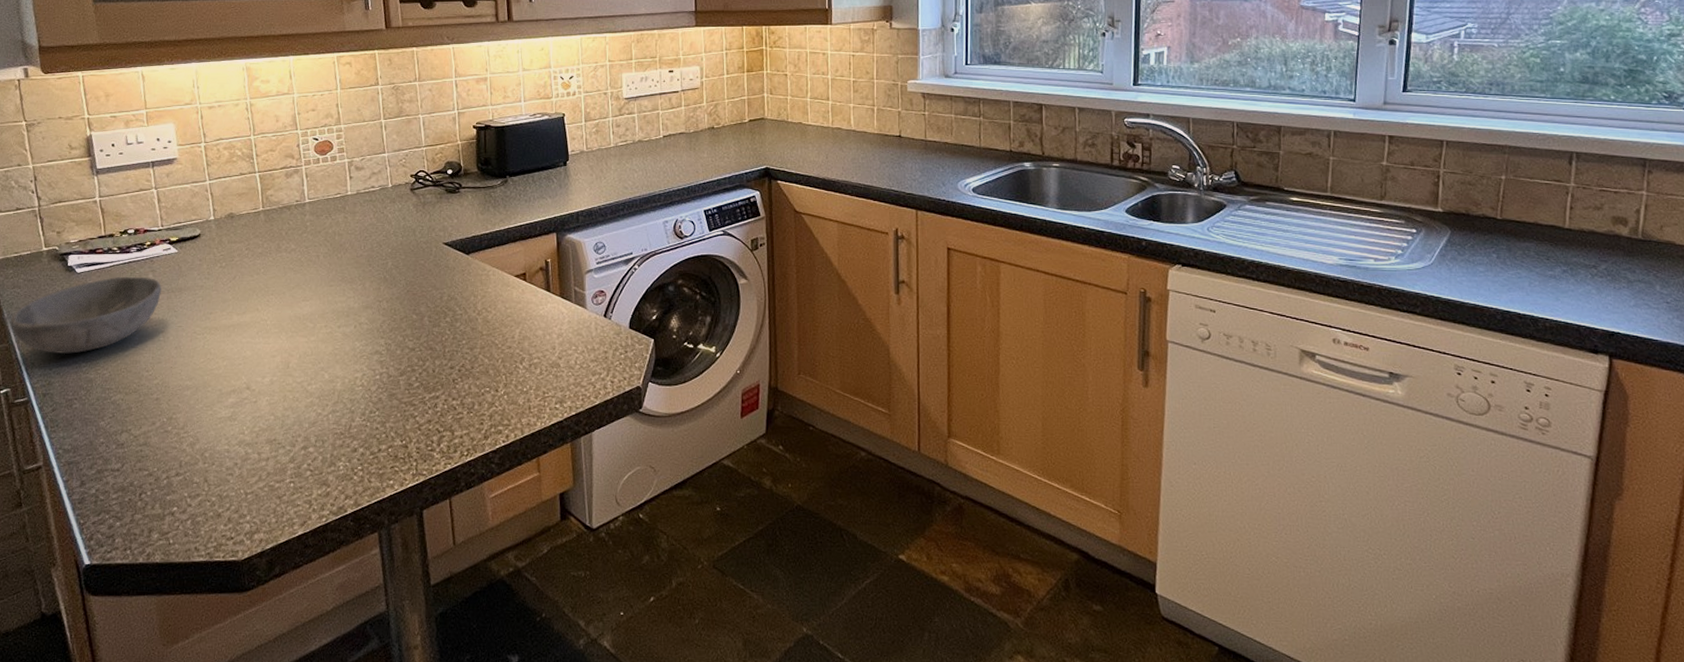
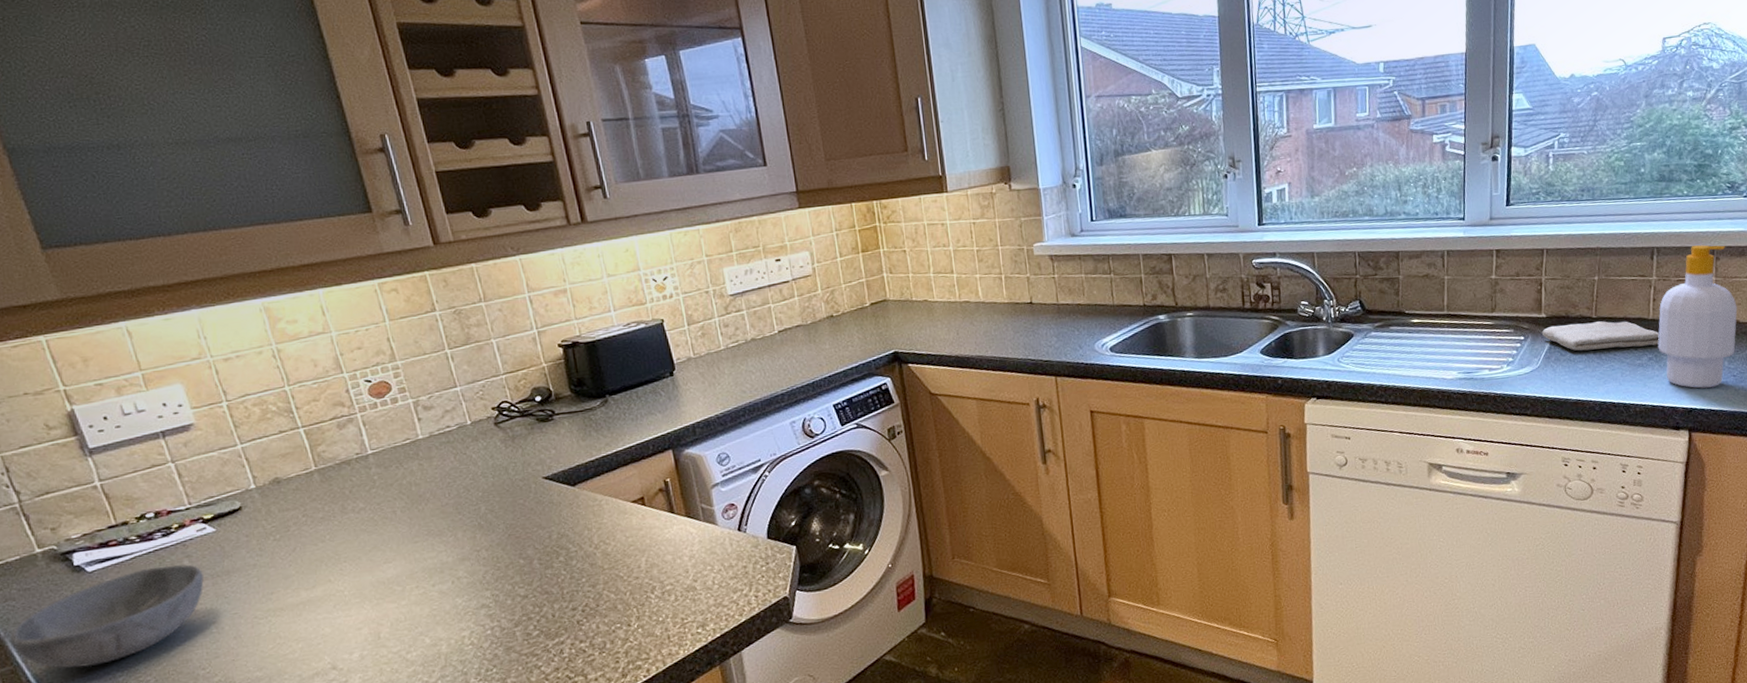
washcloth: none [1437,222,1577,258] -> present [1541,320,1660,351]
soap bottle: none [1574,155,1673,312] -> present [1658,245,1738,389]

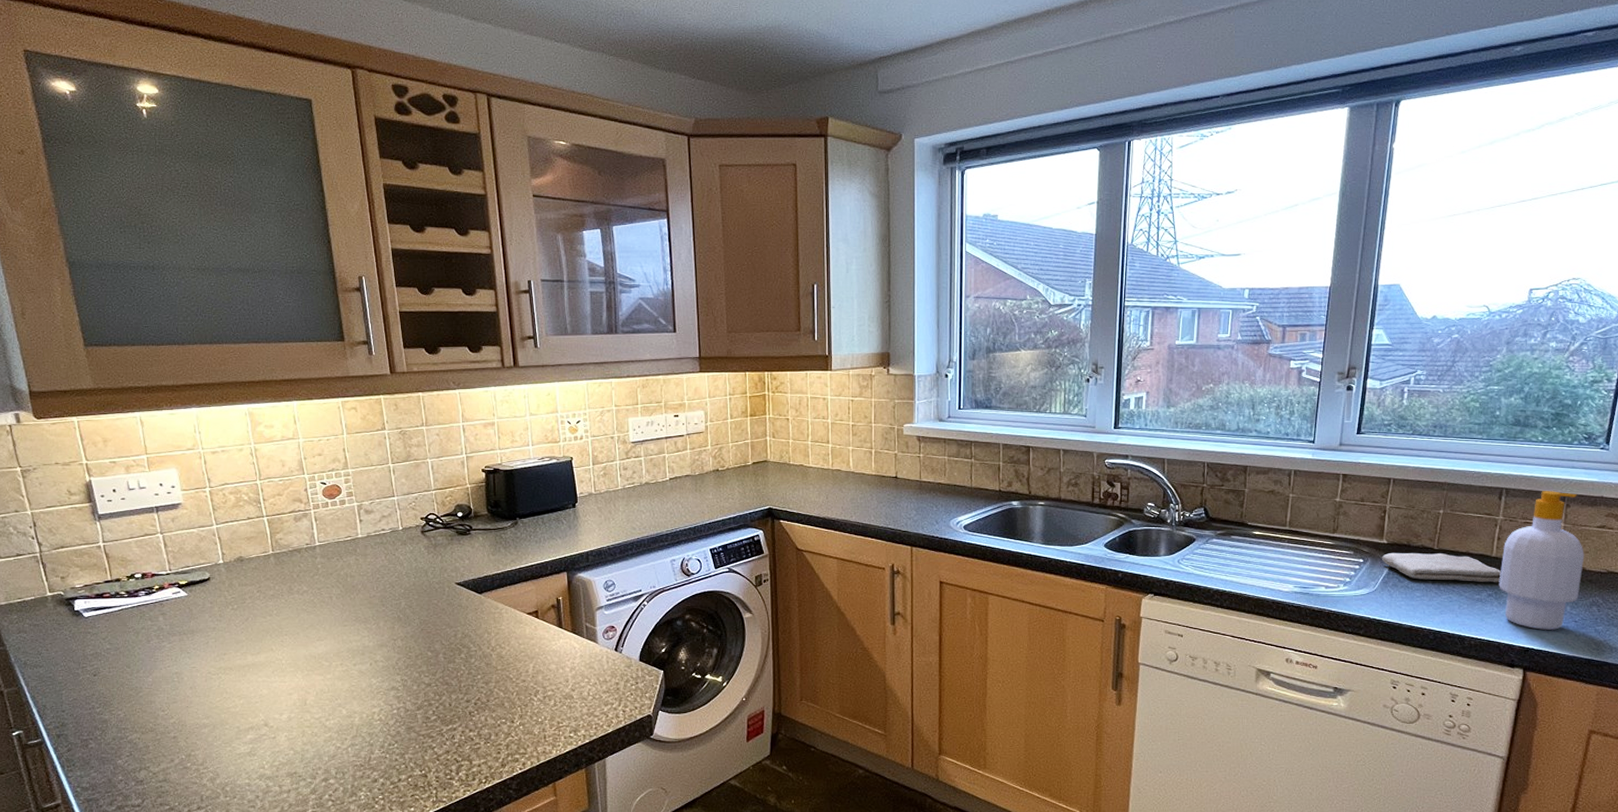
bowl: present [9,564,204,669] -> none [18,620,173,697]

